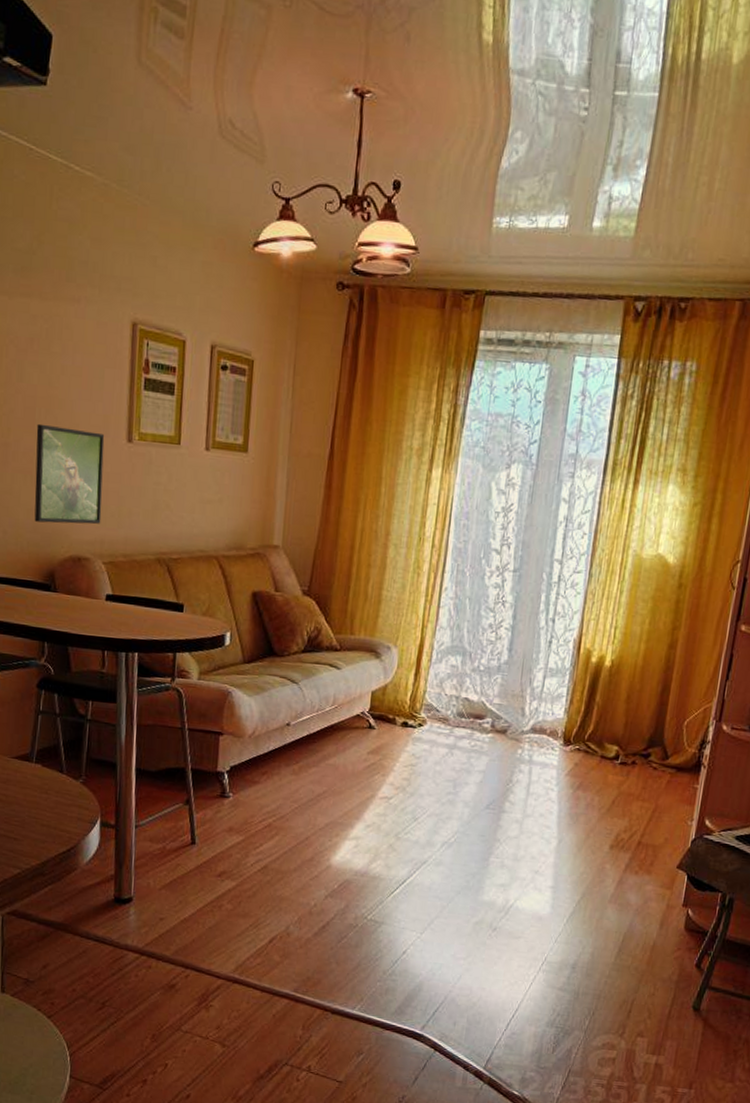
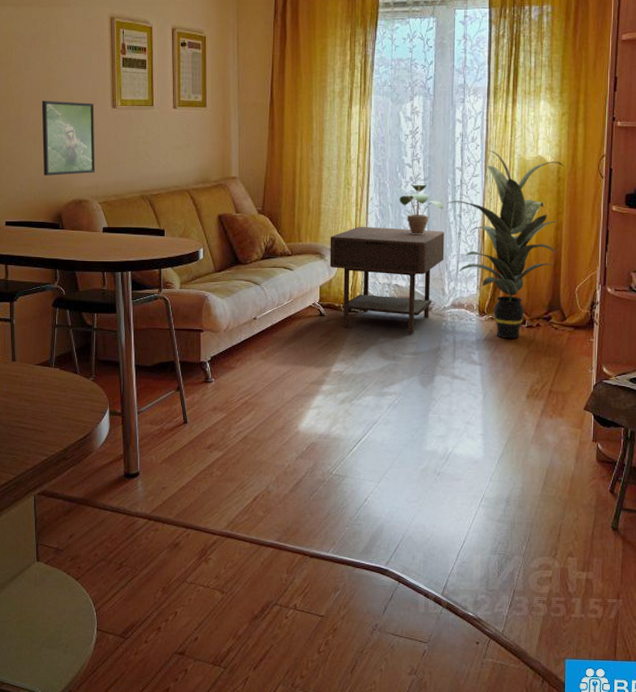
side table: none [386,621,532,760] -> present [329,226,445,334]
potted plant: none [476,574,534,640] -> present [395,183,443,235]
indoor plant: none [539,542,689,777] -> present [447,151,565,339]

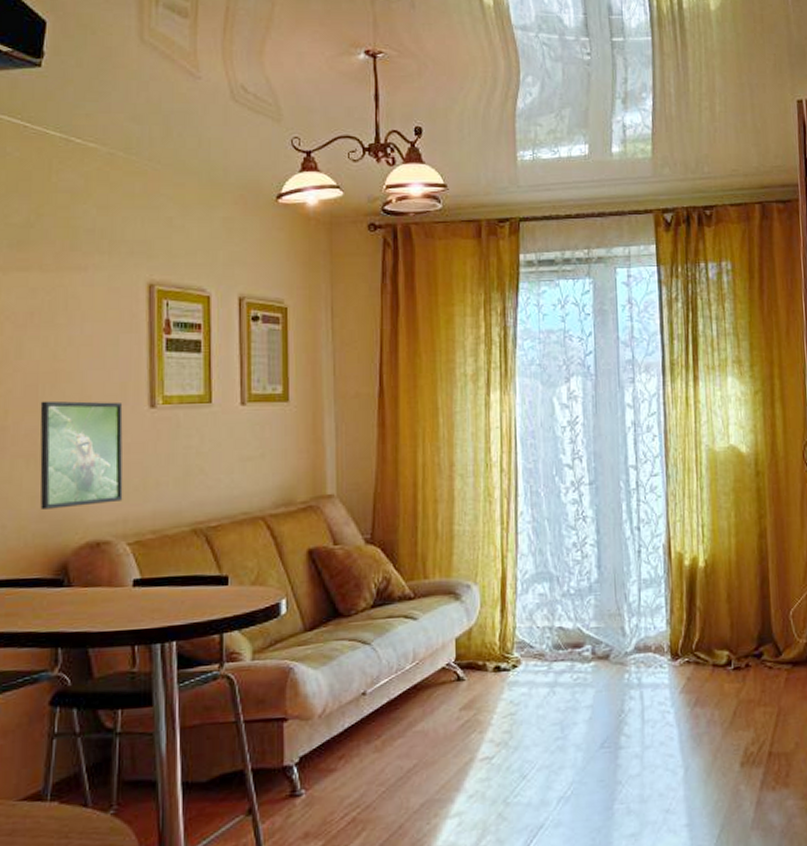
side table: present [329,226,445,334] -> none [467,549,622,694]
potted plant: present [395,183,443,235] -> none [552,488,616,558]
indoor plant: present [447,151,565,339] -> none [621,442,765,688]

